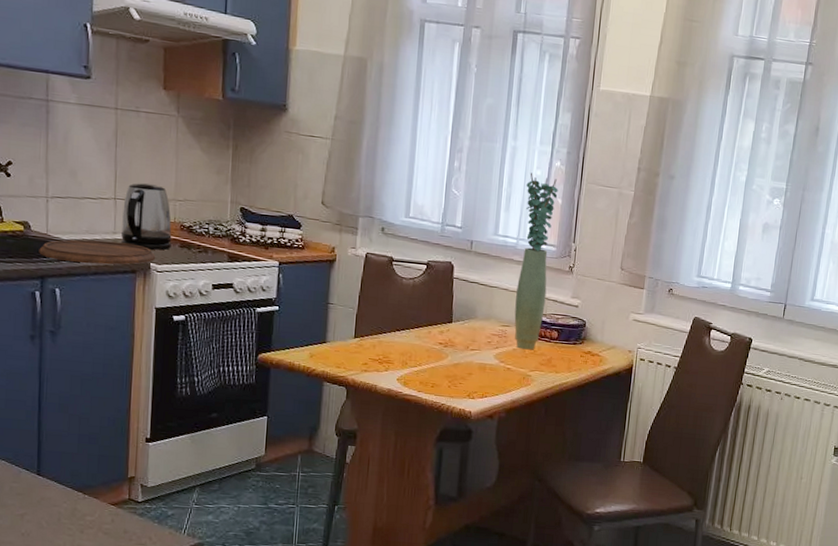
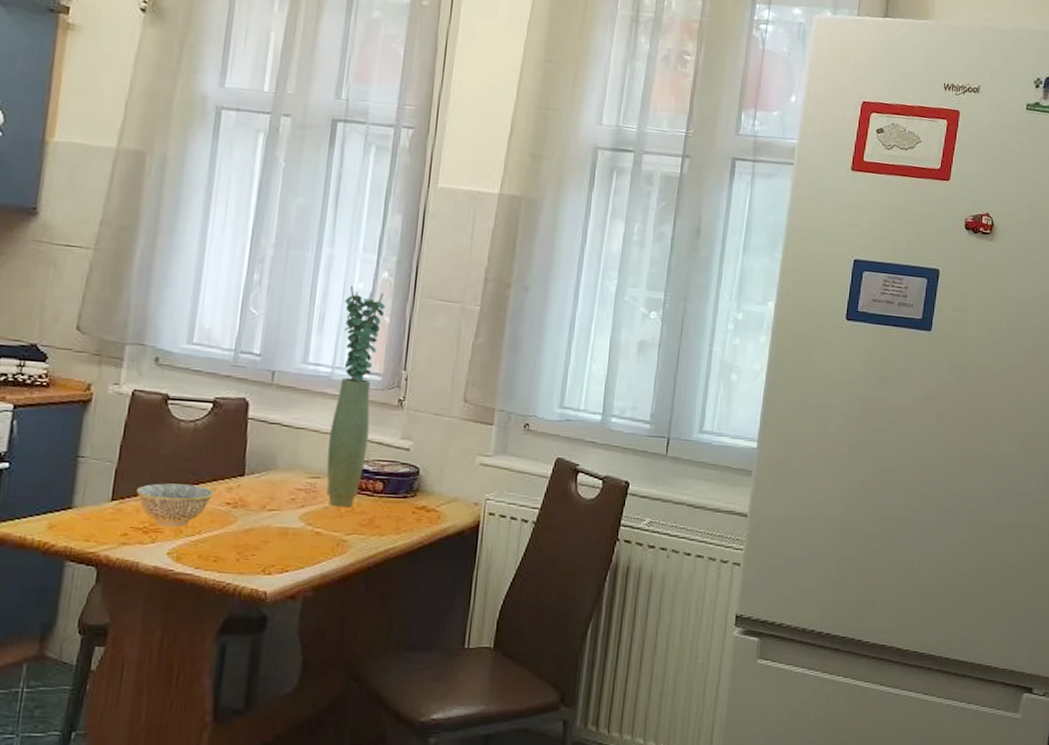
bowl: none [372,326,430,360] -> present [136,483,214,528]

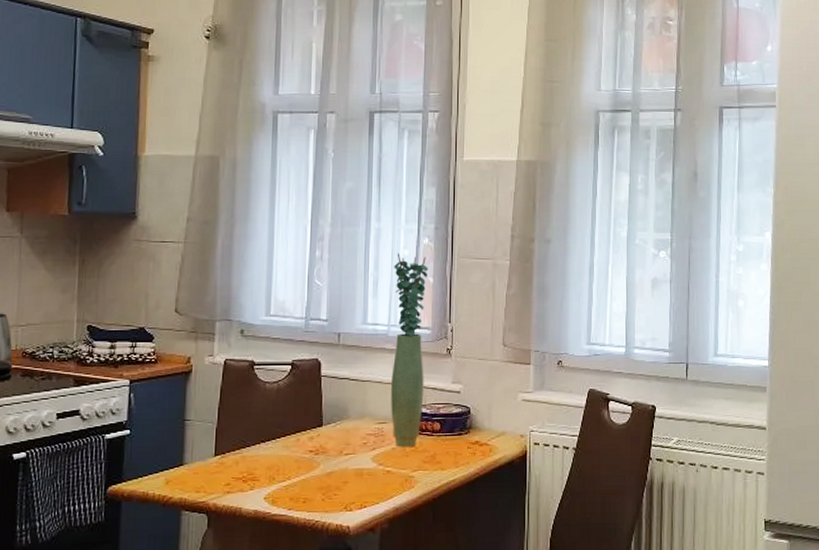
bowl: present [136,483,214,528] -> none [234,437,298,475]

